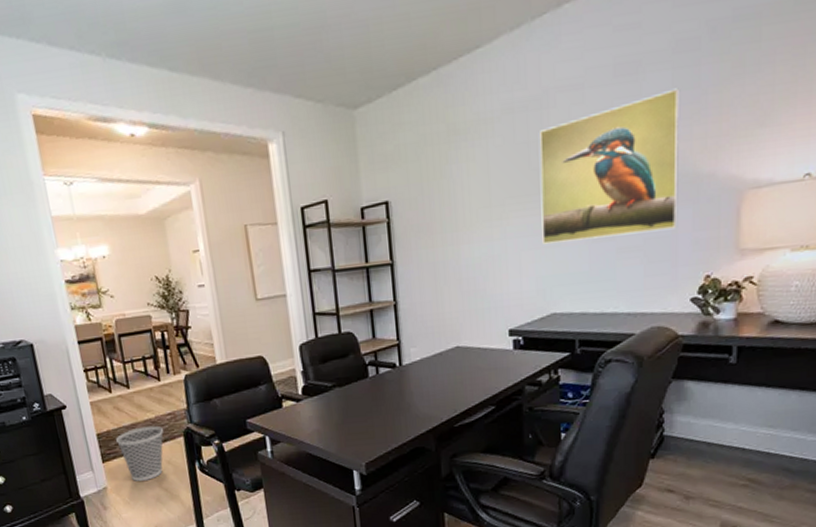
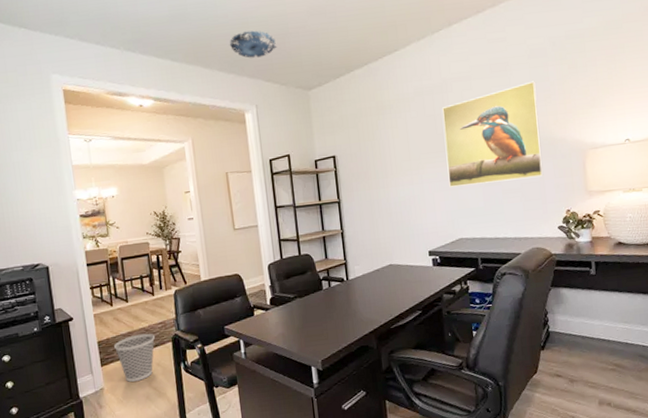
ceiling light: none [245,22,311,64] -> present [229,30,277,58]

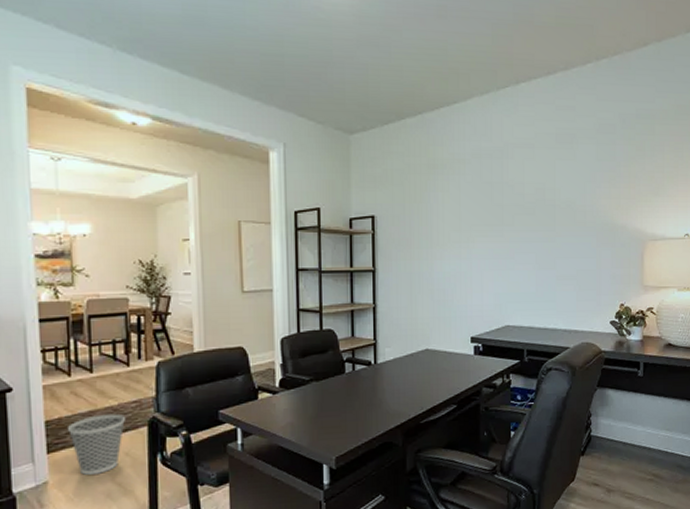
ceiling light: present [229,30,277,58] -> none [257,51,317,86]
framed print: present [442,81,544,187] -> none [500,159,602,267]

